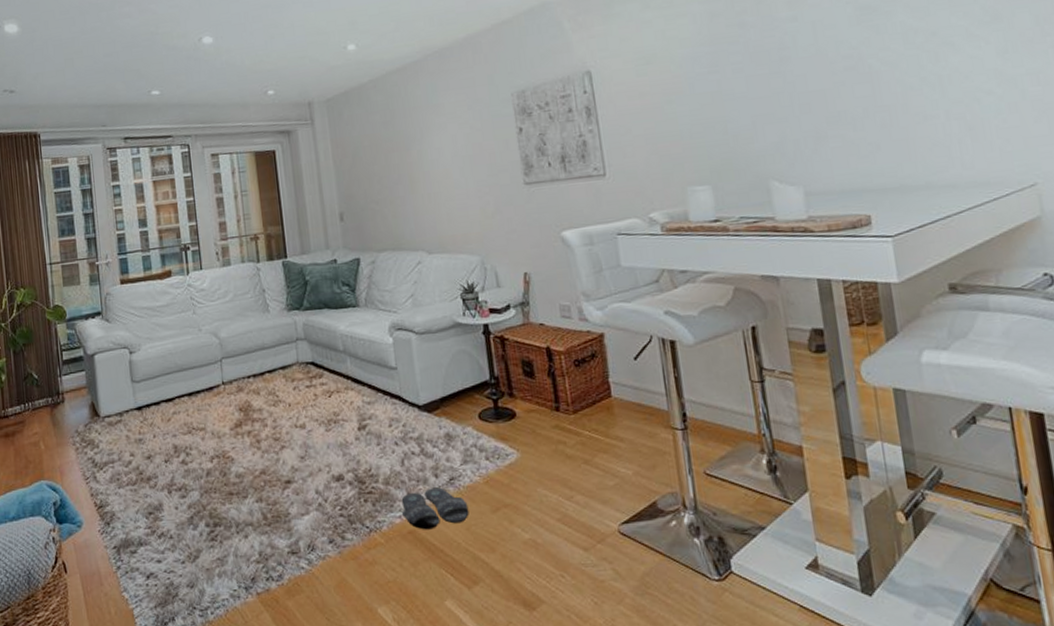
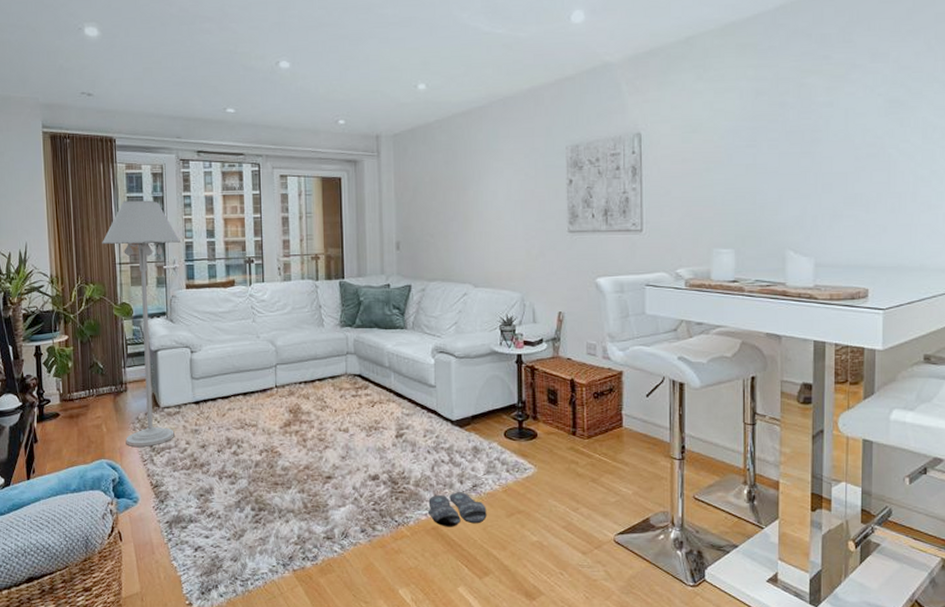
floor lamp: none [31,194,117,465] -> present [102,200,180,448]

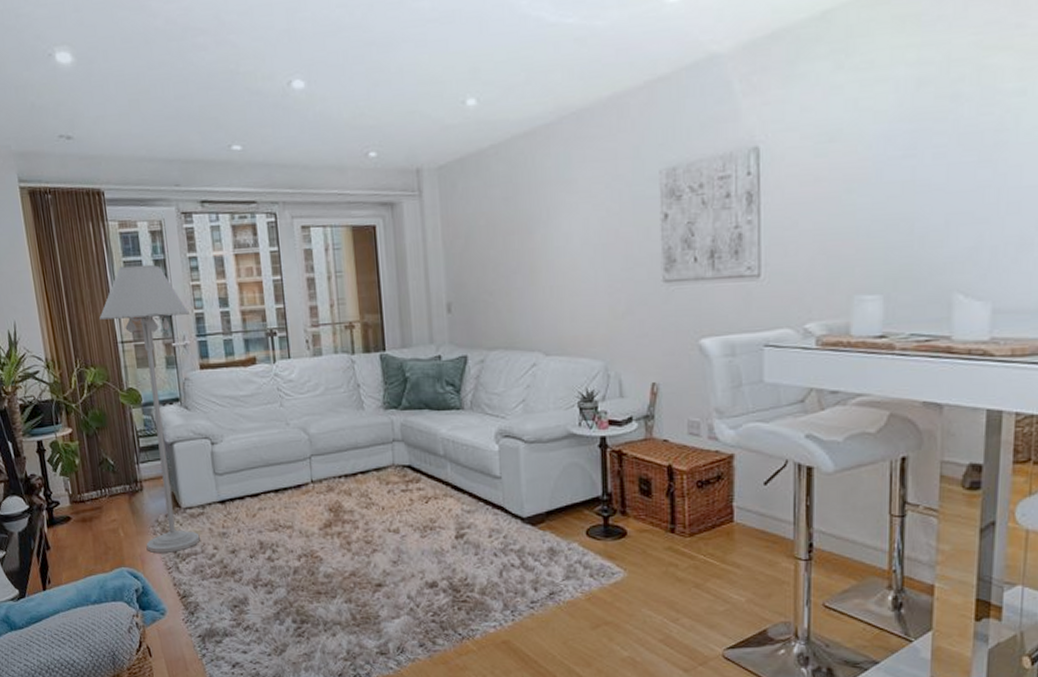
slippers: present [428,492,487,527] -> none [497,601,567,641]

